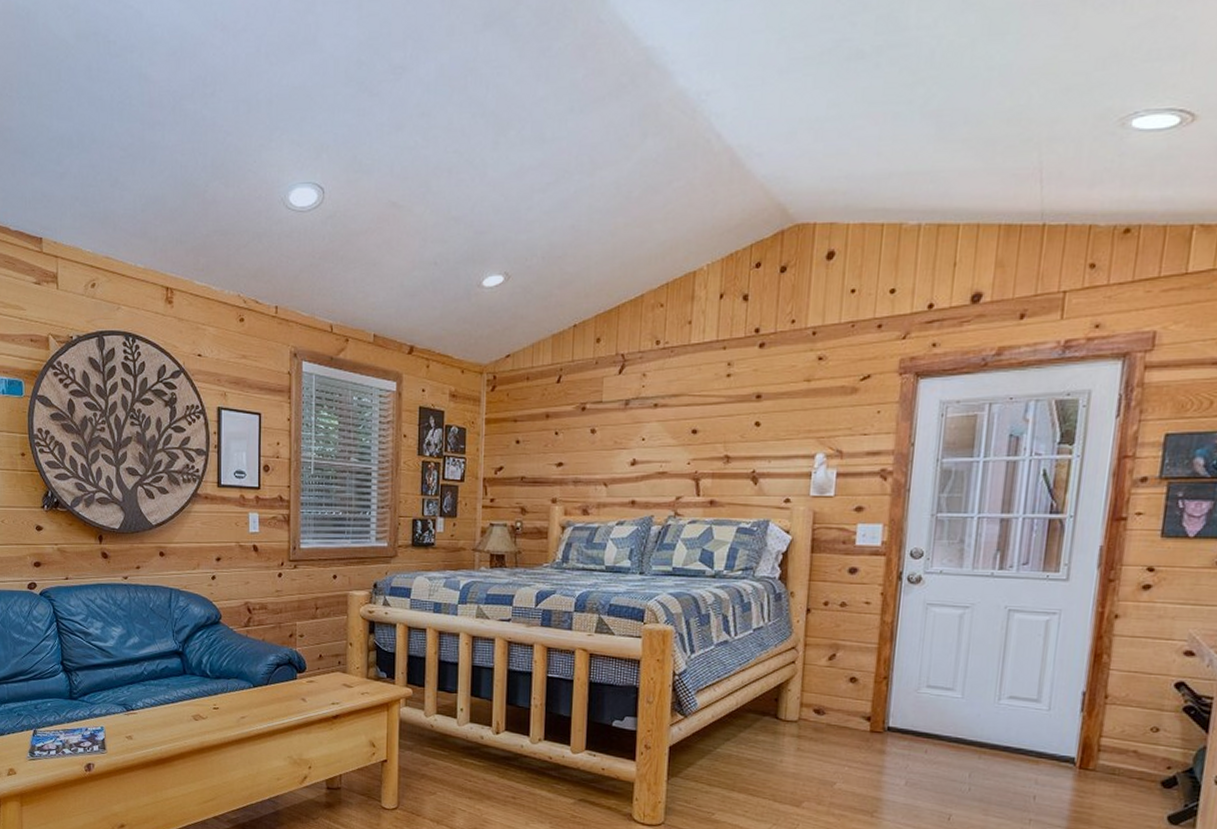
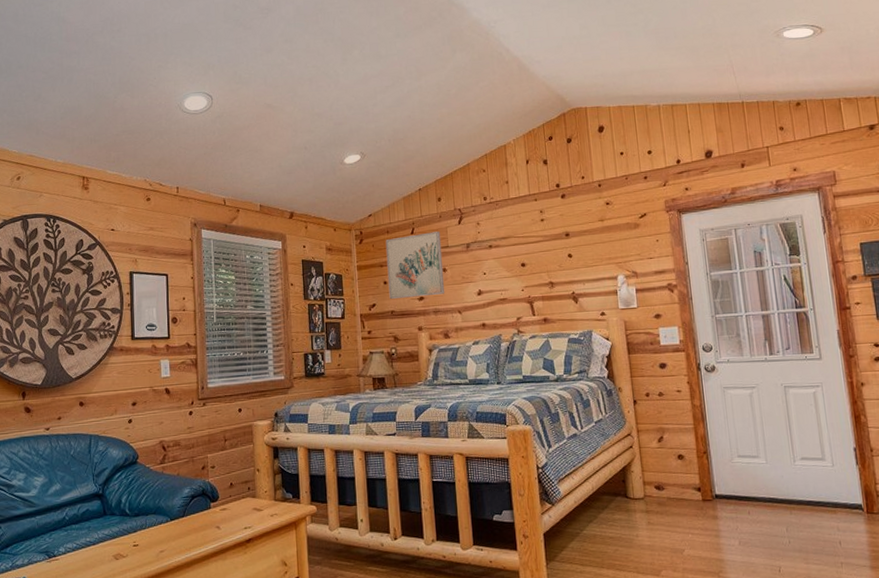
wall art: none [521,382,594,462] -> present [385,231,445,299]

